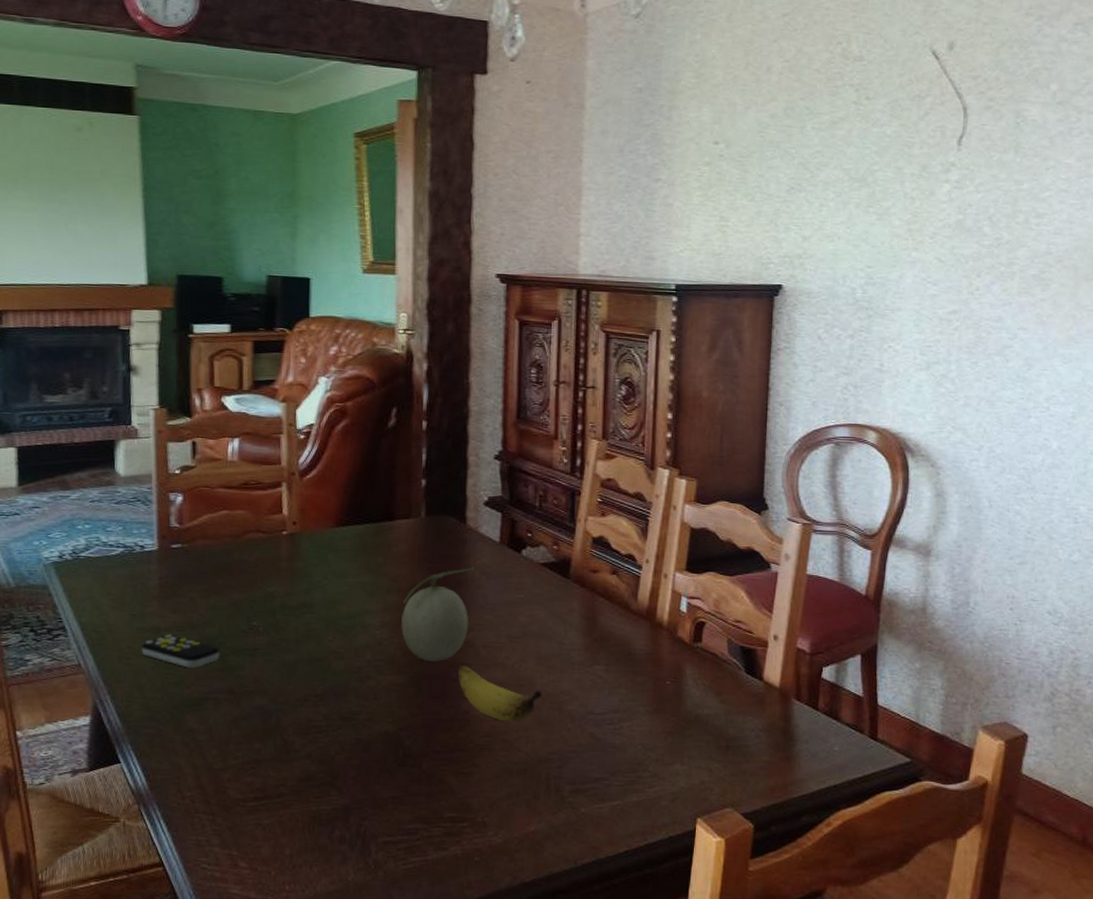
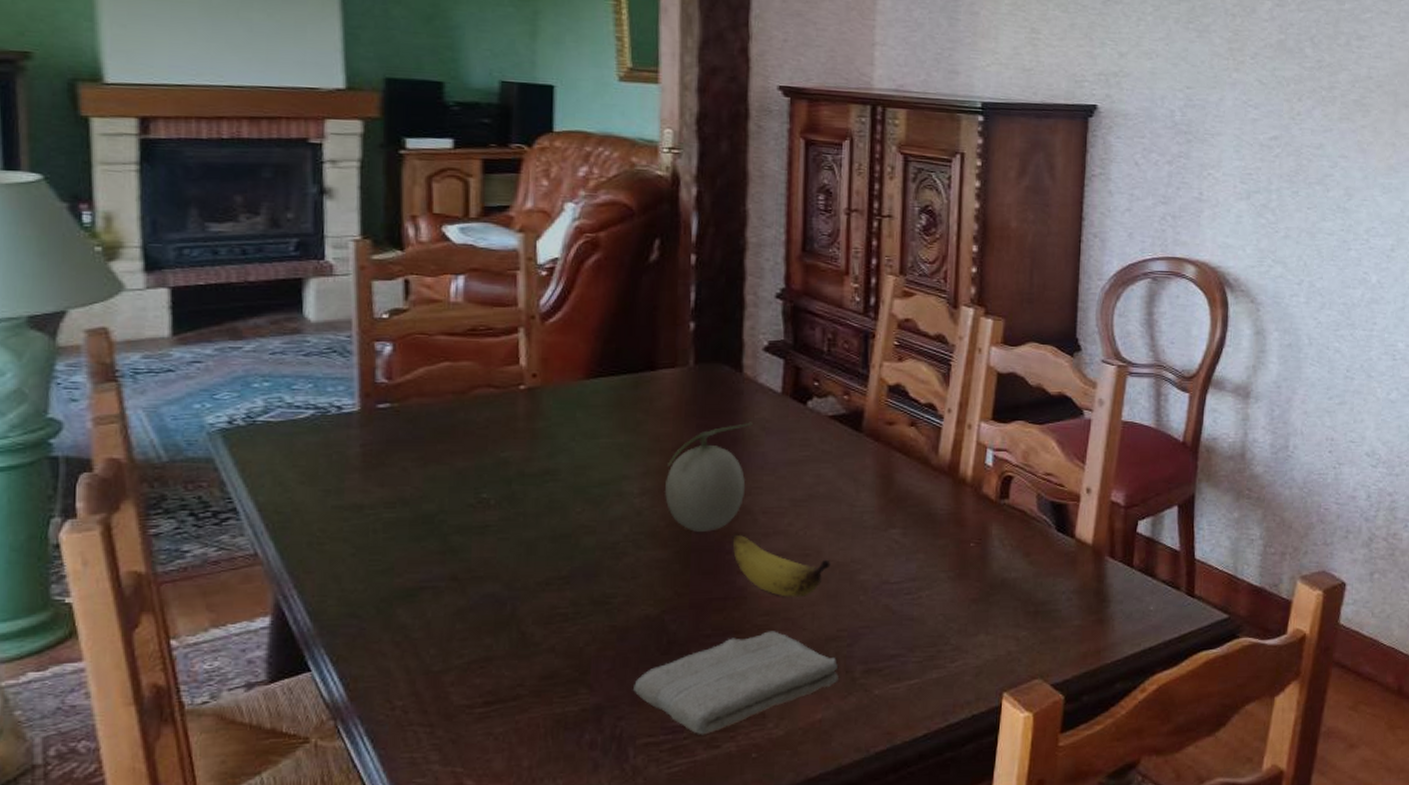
remote control: present [141,634,220,668] -> none [338,512,441,552]
washcloth: none [375,750,550,838] -> present [634,631,839,735]

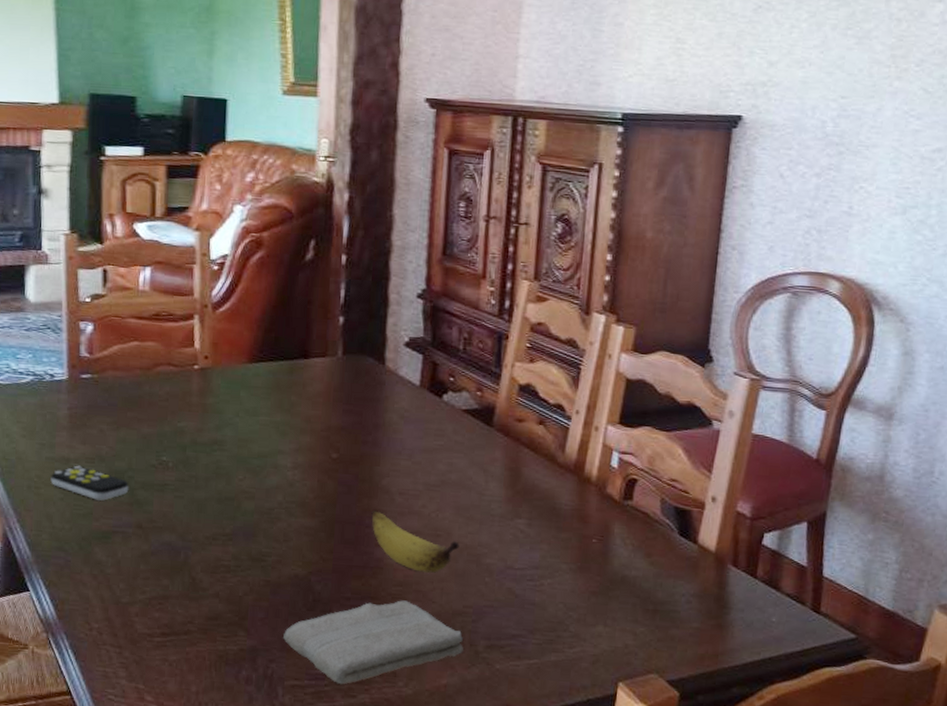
remote control: none [338,512,441,552] -> present [50,465,129,501]
fruit: present [664,422,753,532] -> none [313,410,393,506]

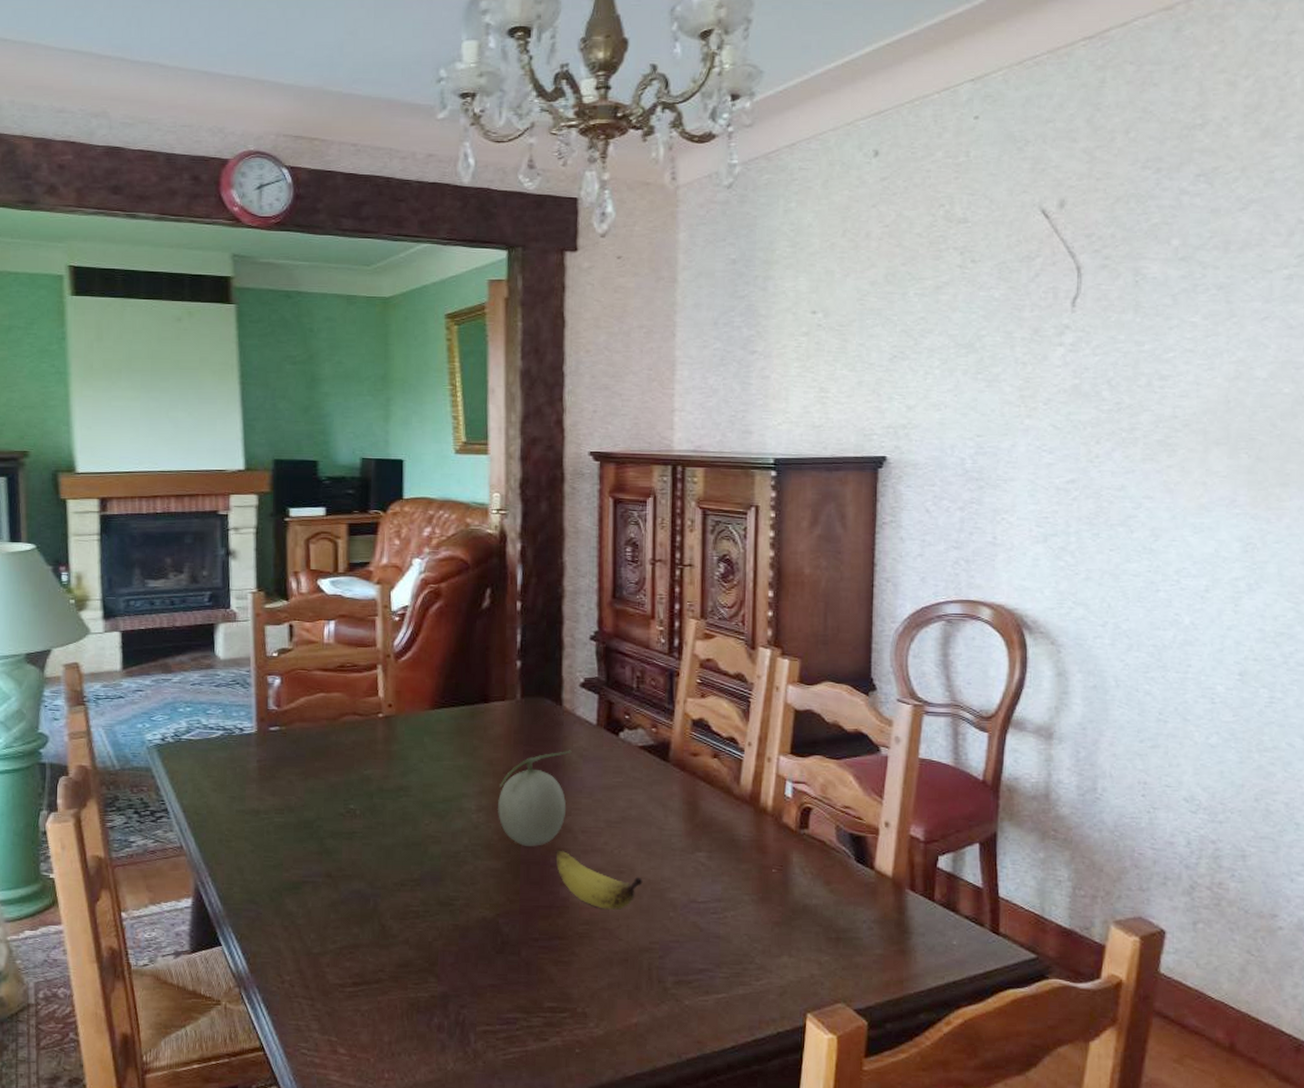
remote control: present [50,465,129,501] -> none [241,817,318,851]
washcloth: present [283,600,463,685] -> none [474,939,652,1028]
fruit: none [313,410,393,506] -> present [497,750,572,846]

